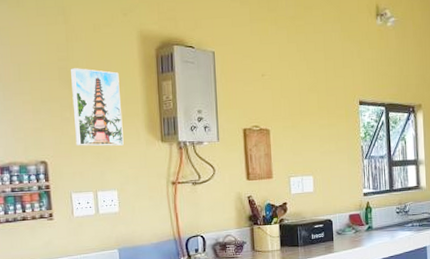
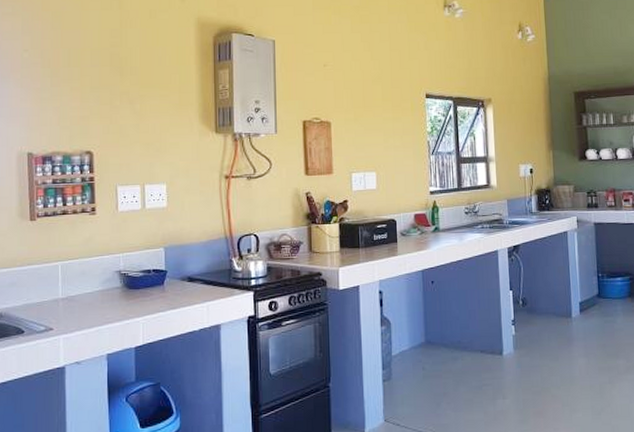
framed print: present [70,68,124,146] -> none [122,54,175,137]

